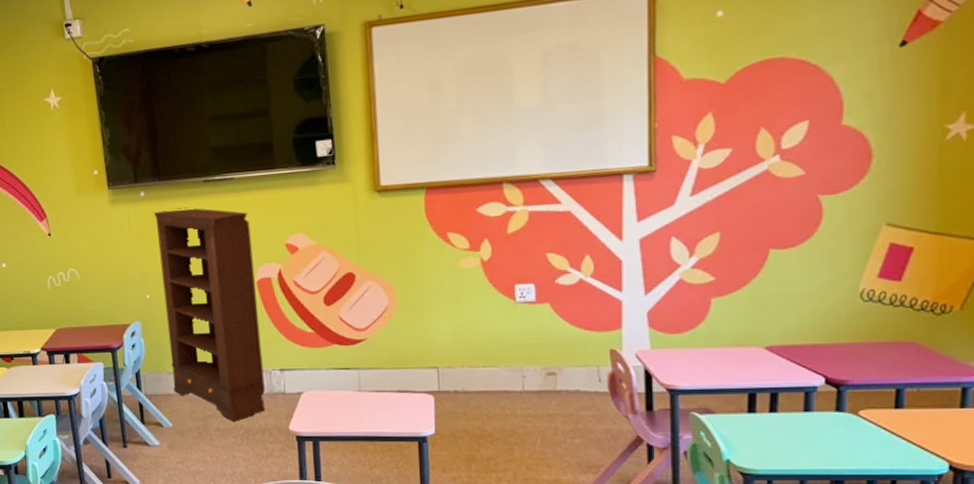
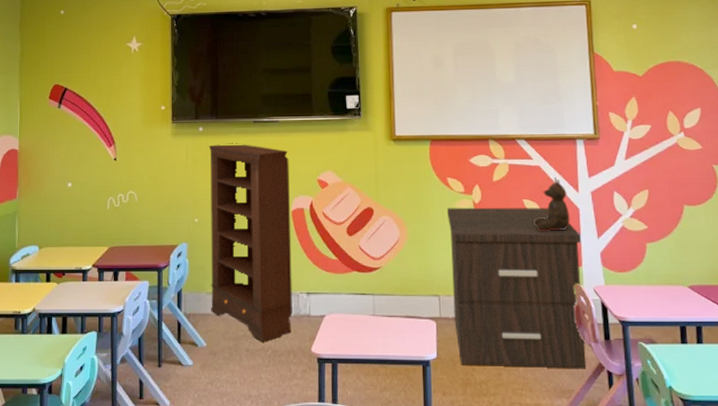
nightstand: none [448,261,624,443] -> present [447,207,587,369]
teddy bear: none [558,224,609,290] -> present [533,177,570,231]

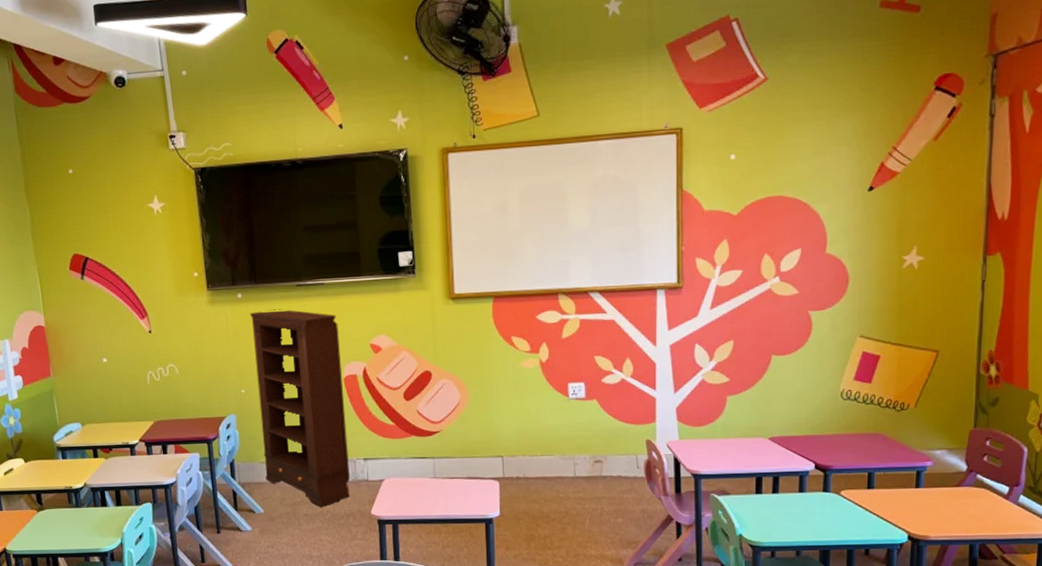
nightstand: present [447,207,587,369] -> none [512,364,657,522]
teddy bear: present [533,177,570,231] -> none [604,331,645,388]

